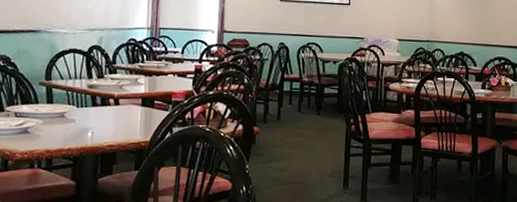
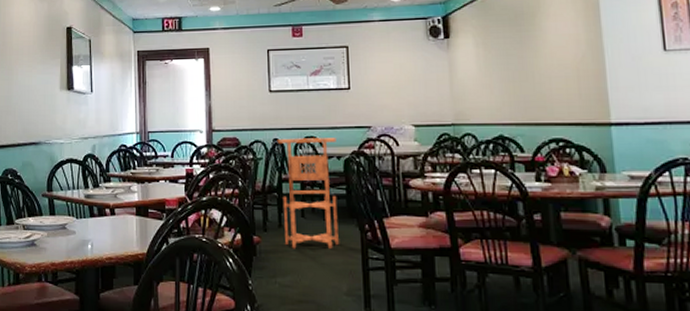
chair: none [282,43,334,138] -> present [277,138,339,249]

